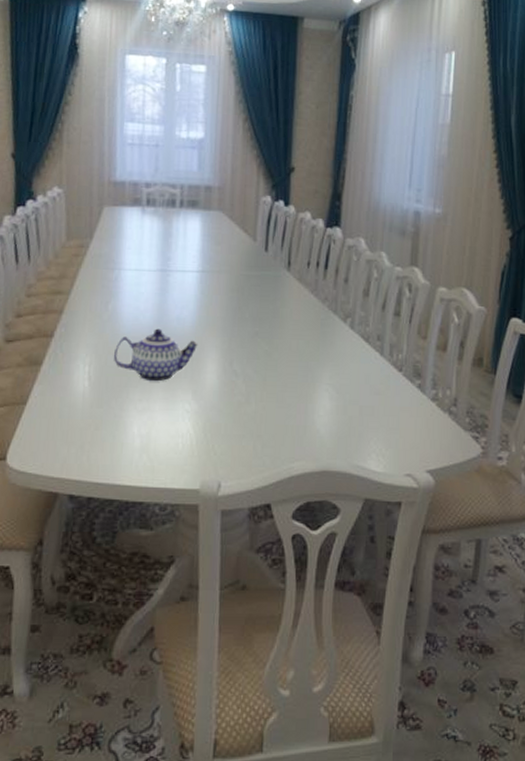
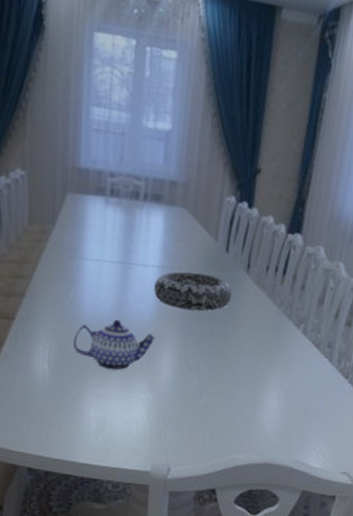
decorative bowl: none [194,274,274,313] -> present [154,271,232,312]

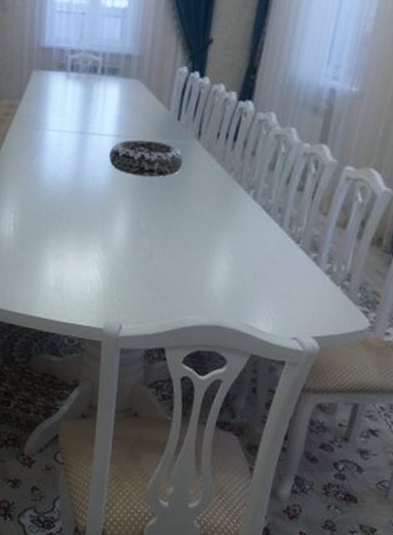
teapot: present [72,319,156,371] -> none [35,185,110,233]

